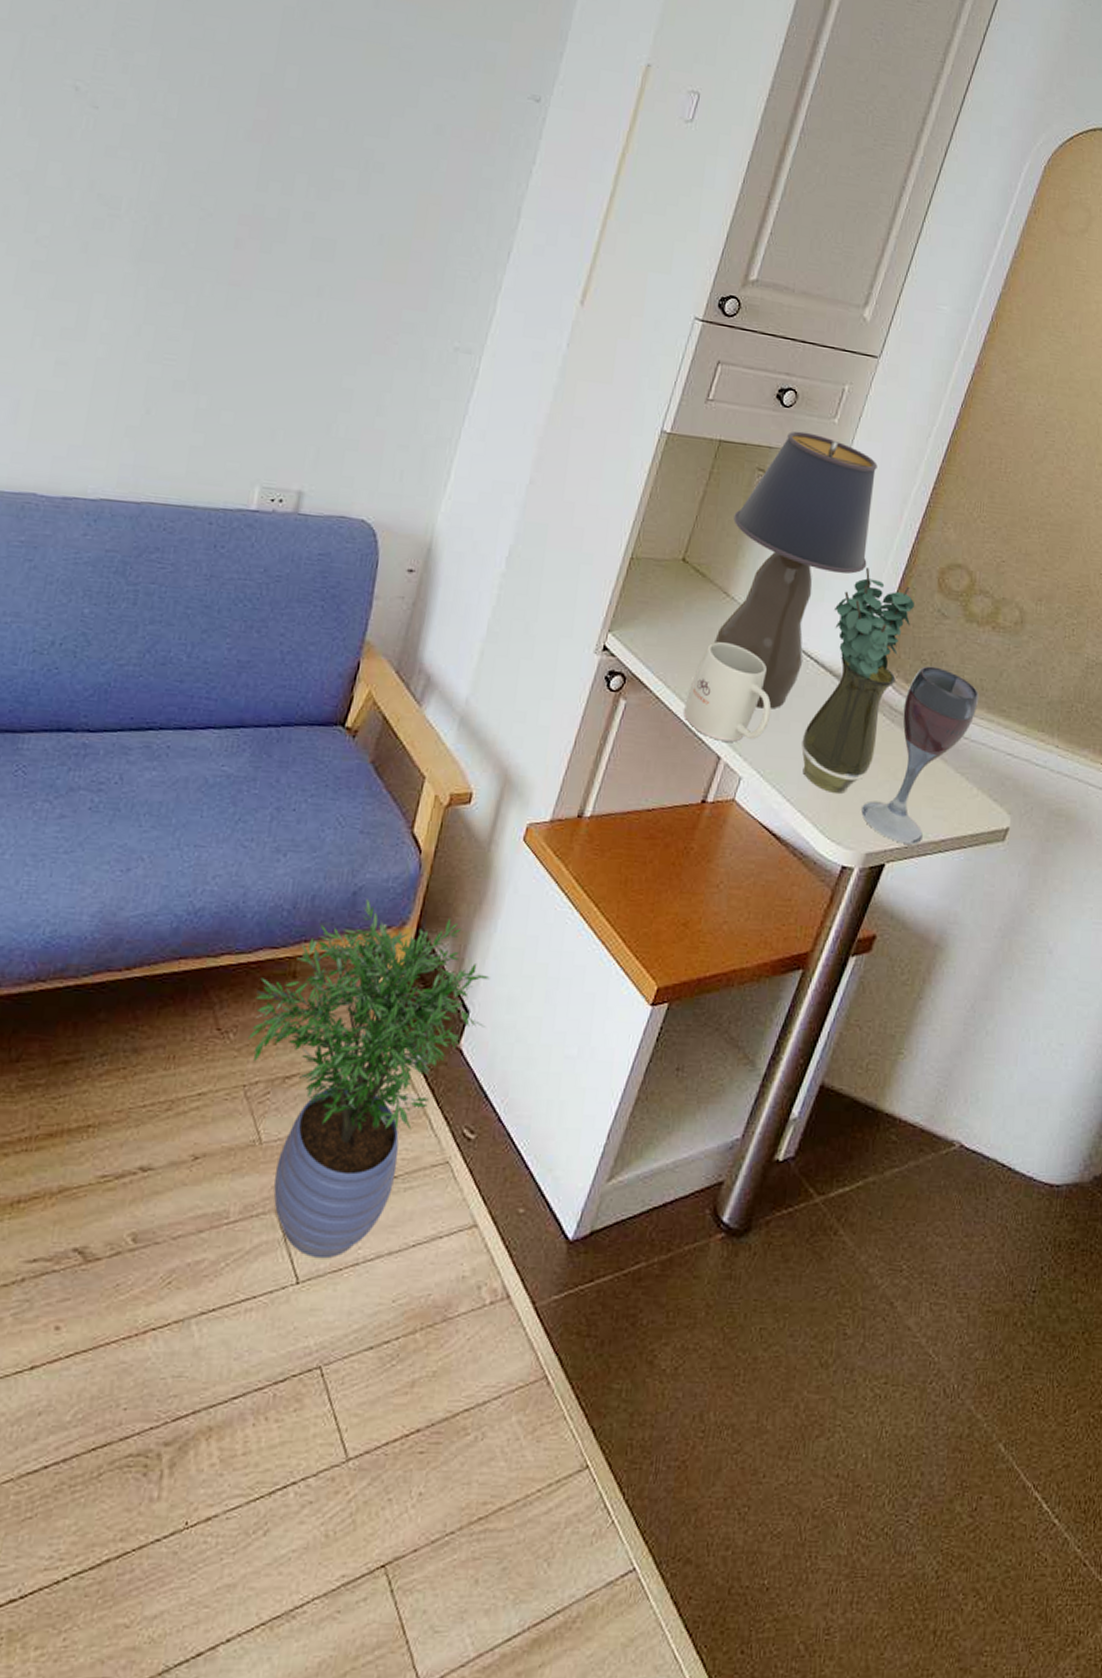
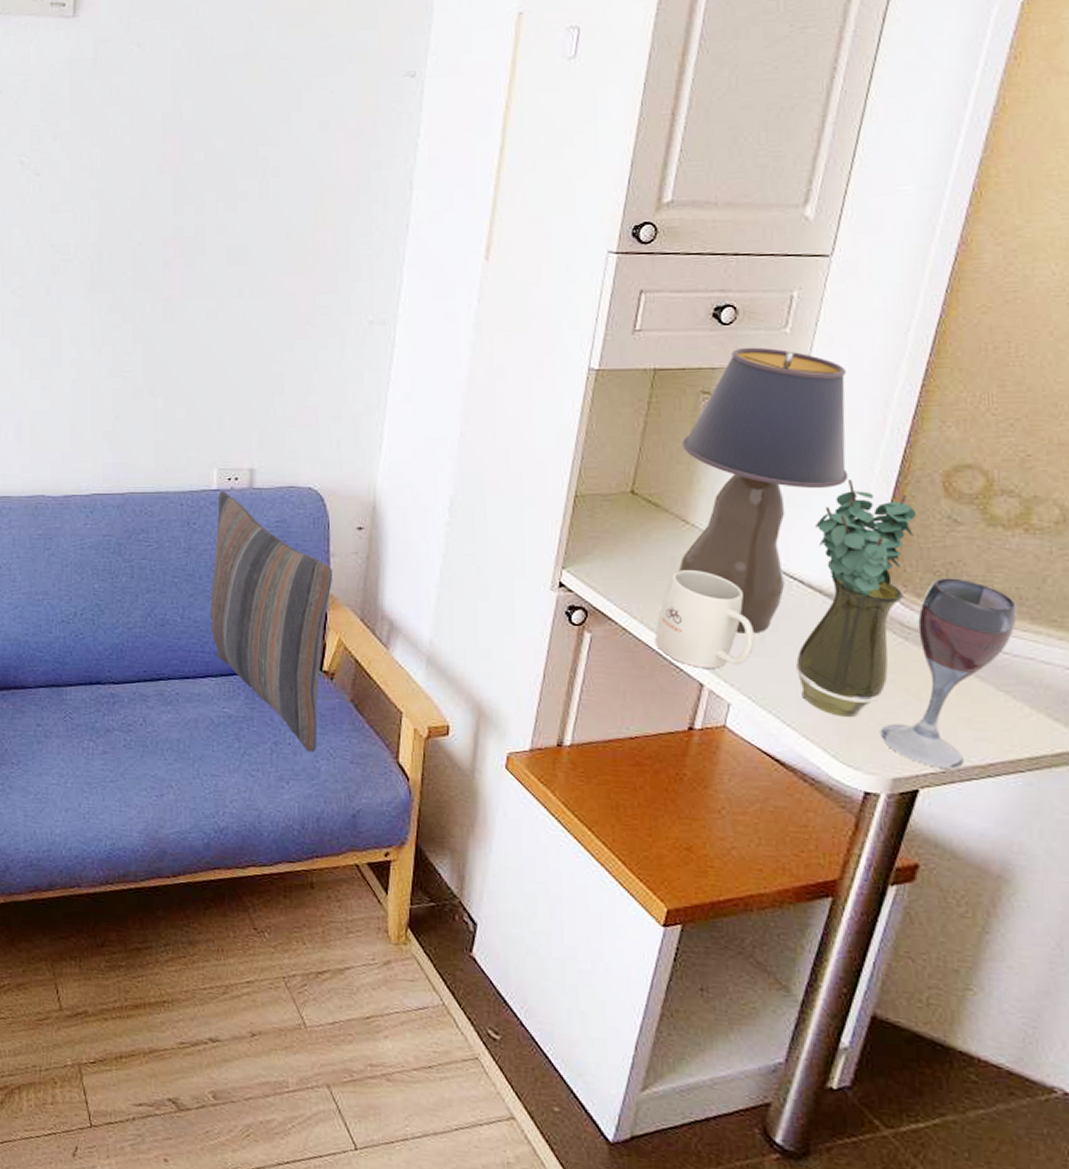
pillow: none [219,512,373,820] -> present [209,491,332,752]
potted plant: present [248,898,490,1259] -> none [281,820,495,1131]

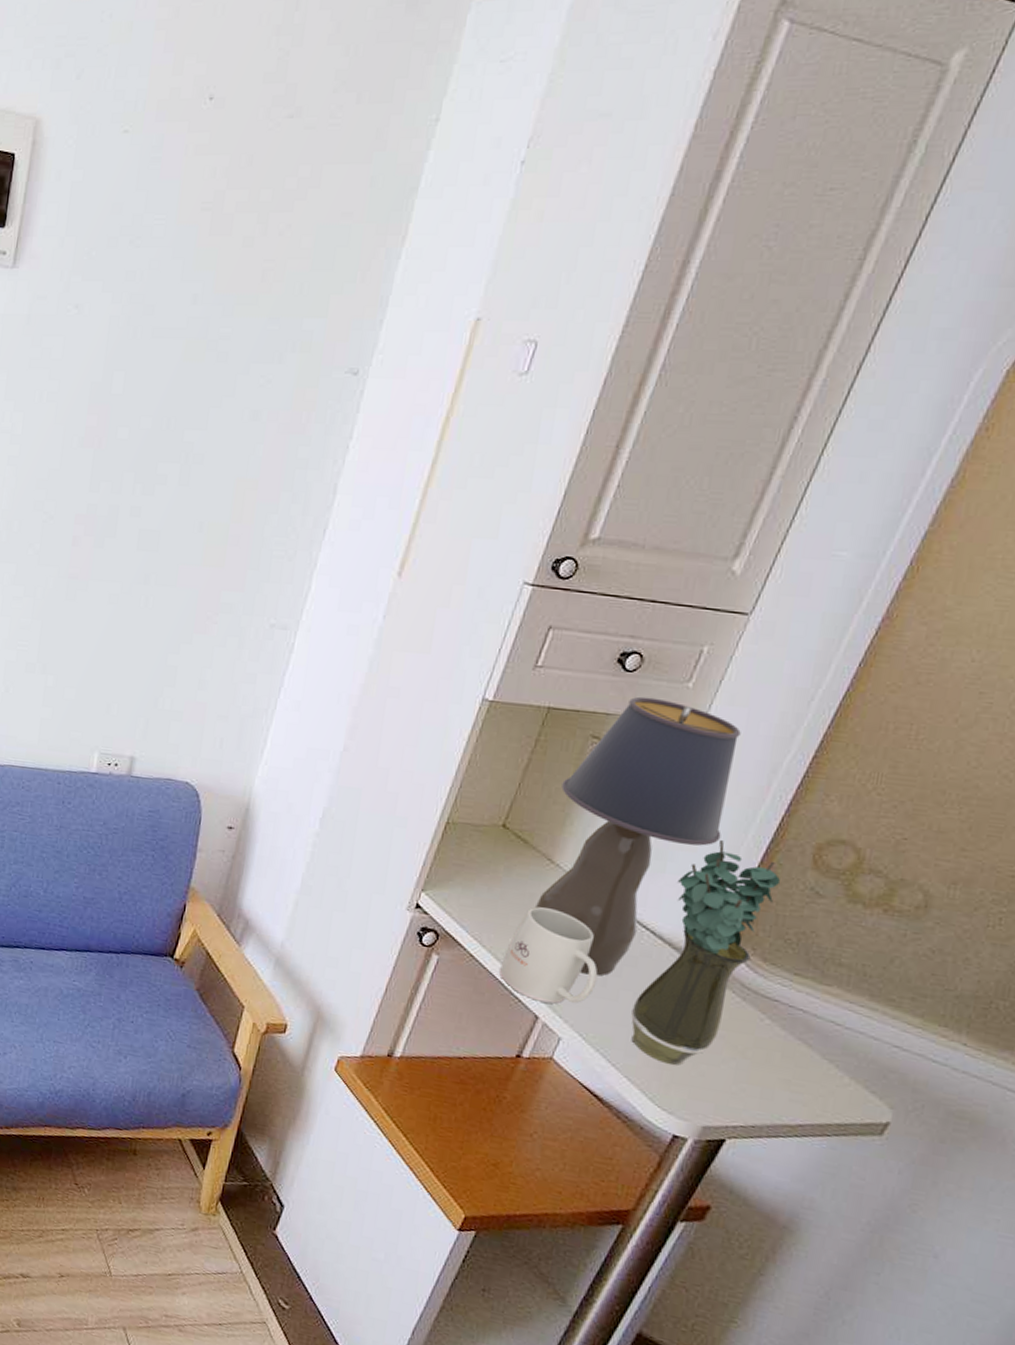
pillow: present [209,491,332,752] -> none [69,774,197,1033]
cup: present [880,577,1018,769] -> none [699,945,861,1125]

